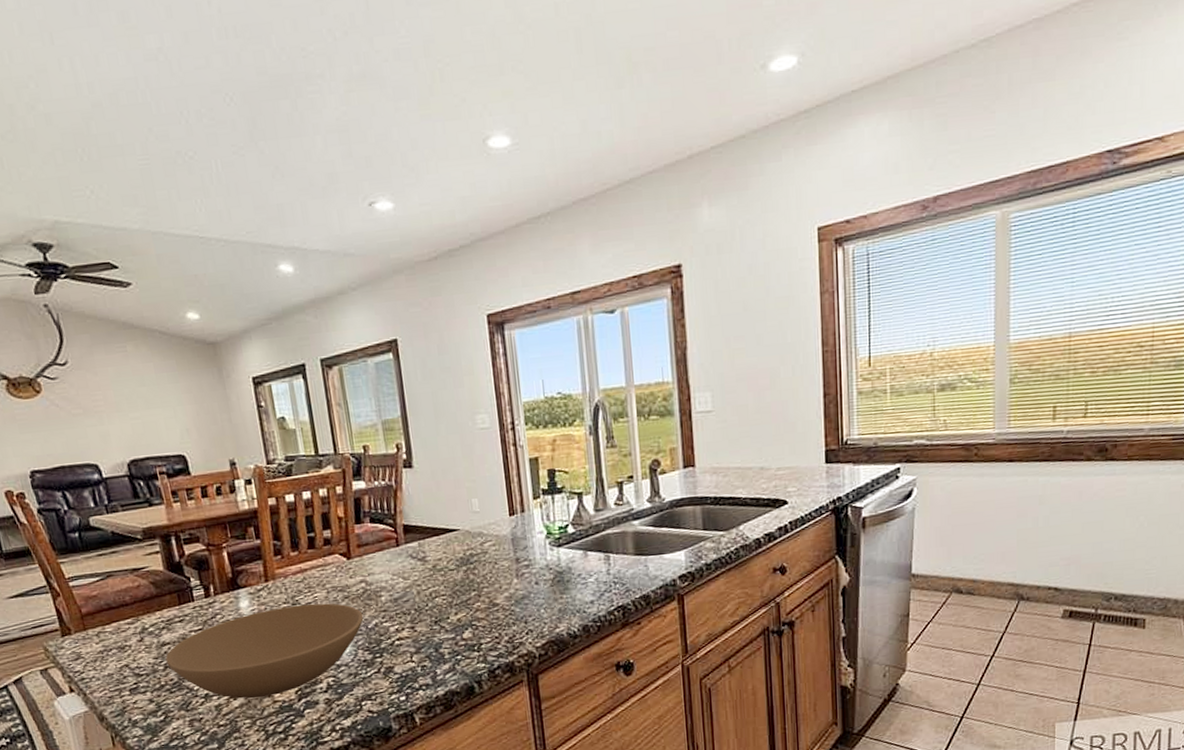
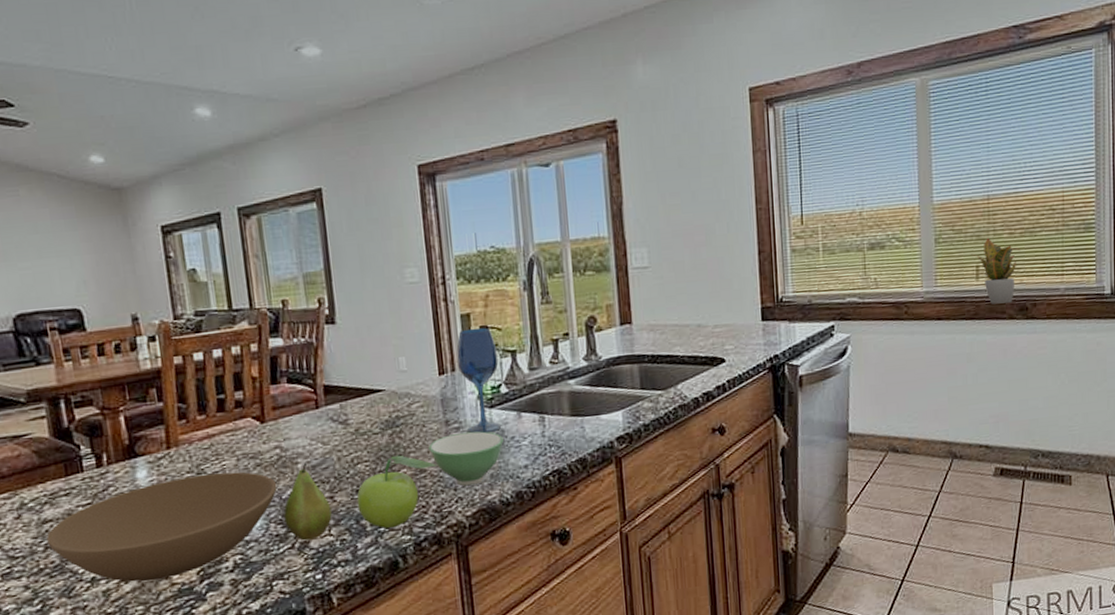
fruit: none [370,596,414,666] -> present [283,463,332,541]
fruit: none [435,589,509,657] -> present [356,455,438,528]
bowl: none [500,568,571,620] -> present [429,431,504,487]
wineglass: none [525,471,569,571] -> present [456,327,502,434]
potted plant: none [1048,377,1103,446] -> present [971,238,1021,304]

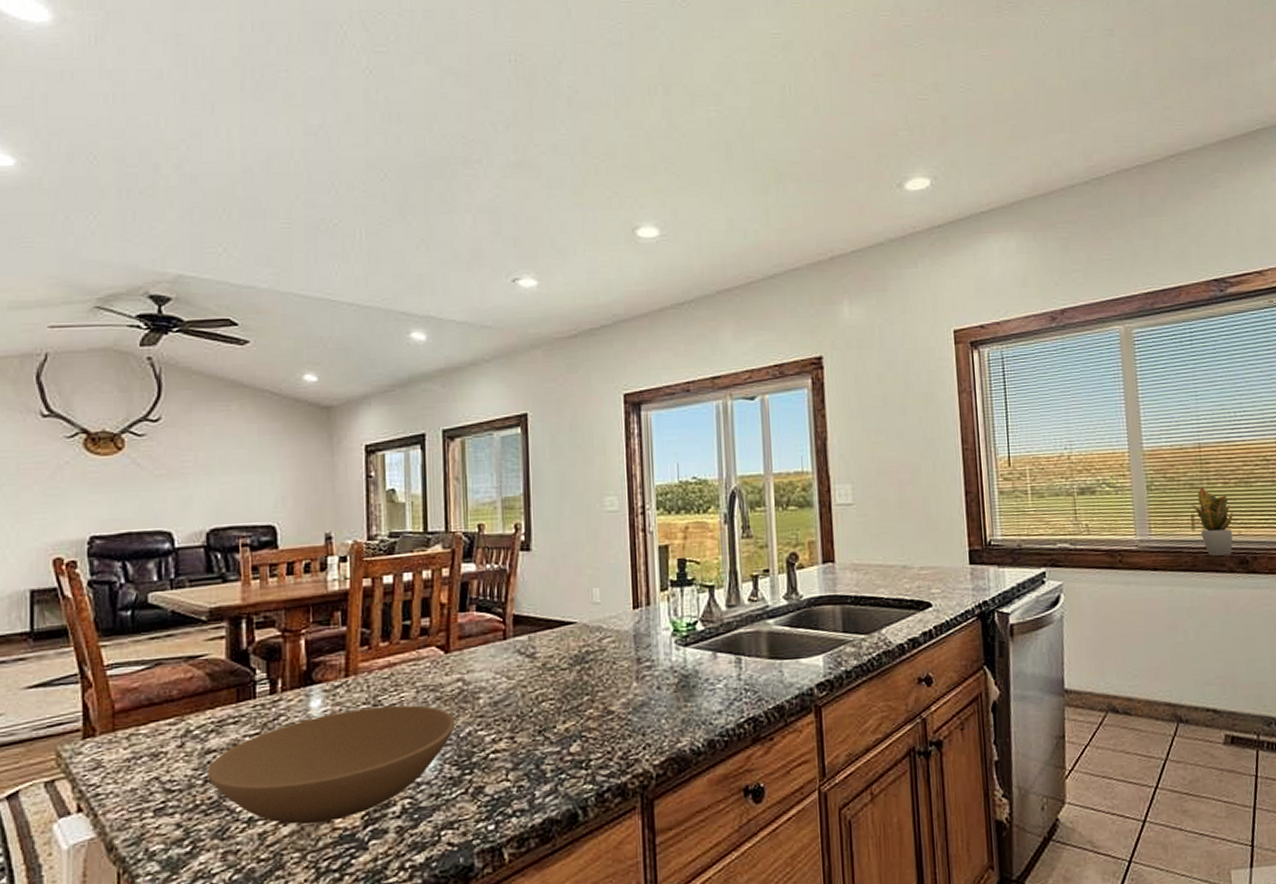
fruit: present [283,463,332,541] -> none [460,698,511,786]
fruit: present [356,455,438,528] -> none [538,693,627,775]
bowl: present [429,431,504,487] -> none [618,670,697,732]
wineglass: present [456,327,502,434] -> none [653,560,696,674]

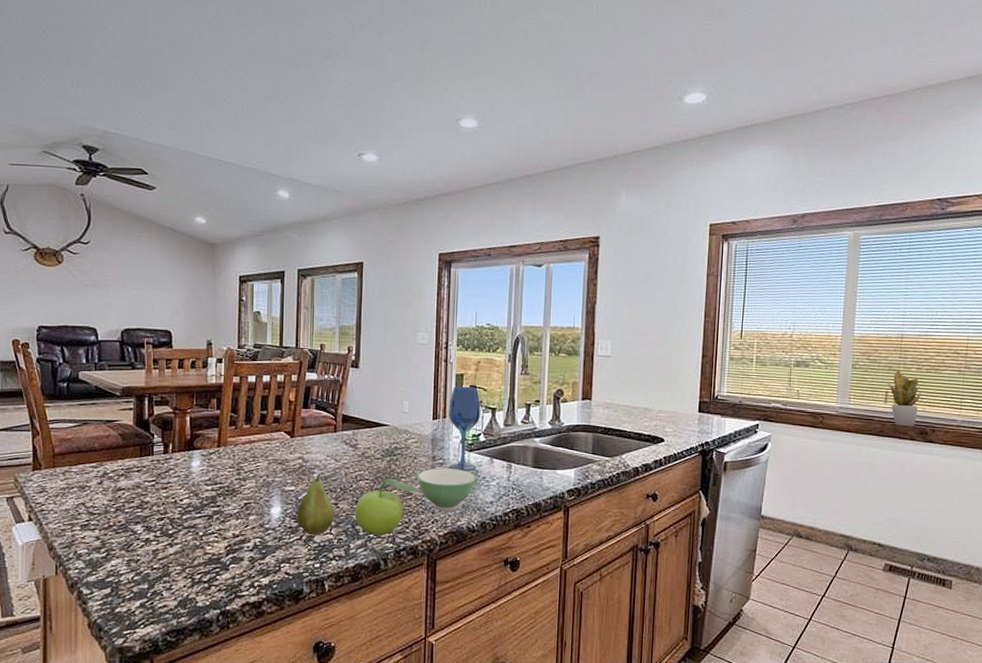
bowl: present [208,705,456,825] -> none [118,470,296,548]
fruit: none [460,698,511,786] -> present [297,473,334,535]
fruit: none [538,693,627,775] -> present [355,478,422,535]
bowl: none [618,670,697,732] -> present [417,467,476,512]
wineglass: none [653,560,696,674] -> present [449,386,481,472]

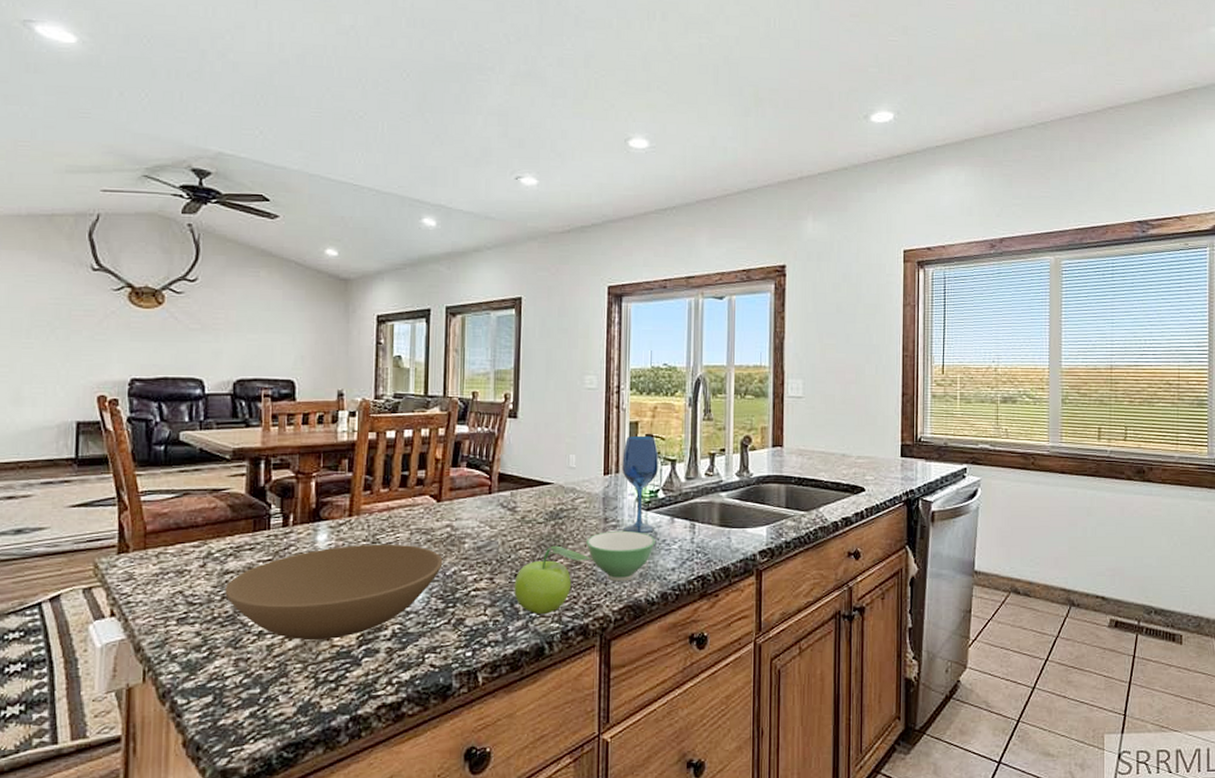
bowl: none [118,470,296,548] -> present [225,544,443,641]
fruit: present [297,473,334,535] -> none [445,543,489,618]
potted plant: present [882,370,926,426] -> none [1094,404,1140,464]

